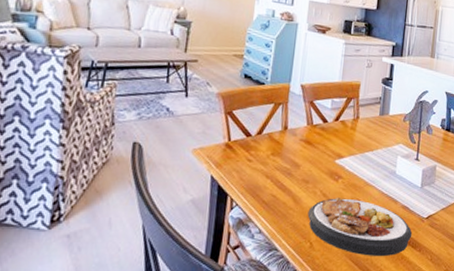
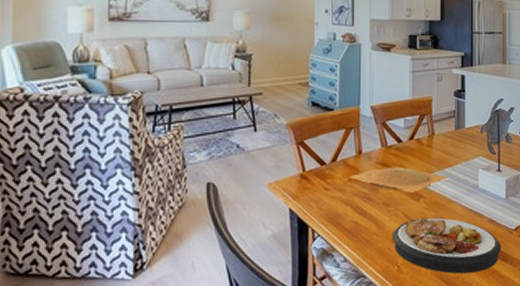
plate: none [272,145,369,172] -> present [349,167,449,193]

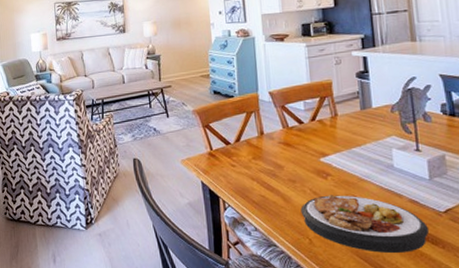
plate: present [349,167,449,193] -> none [253,146,358,171]

